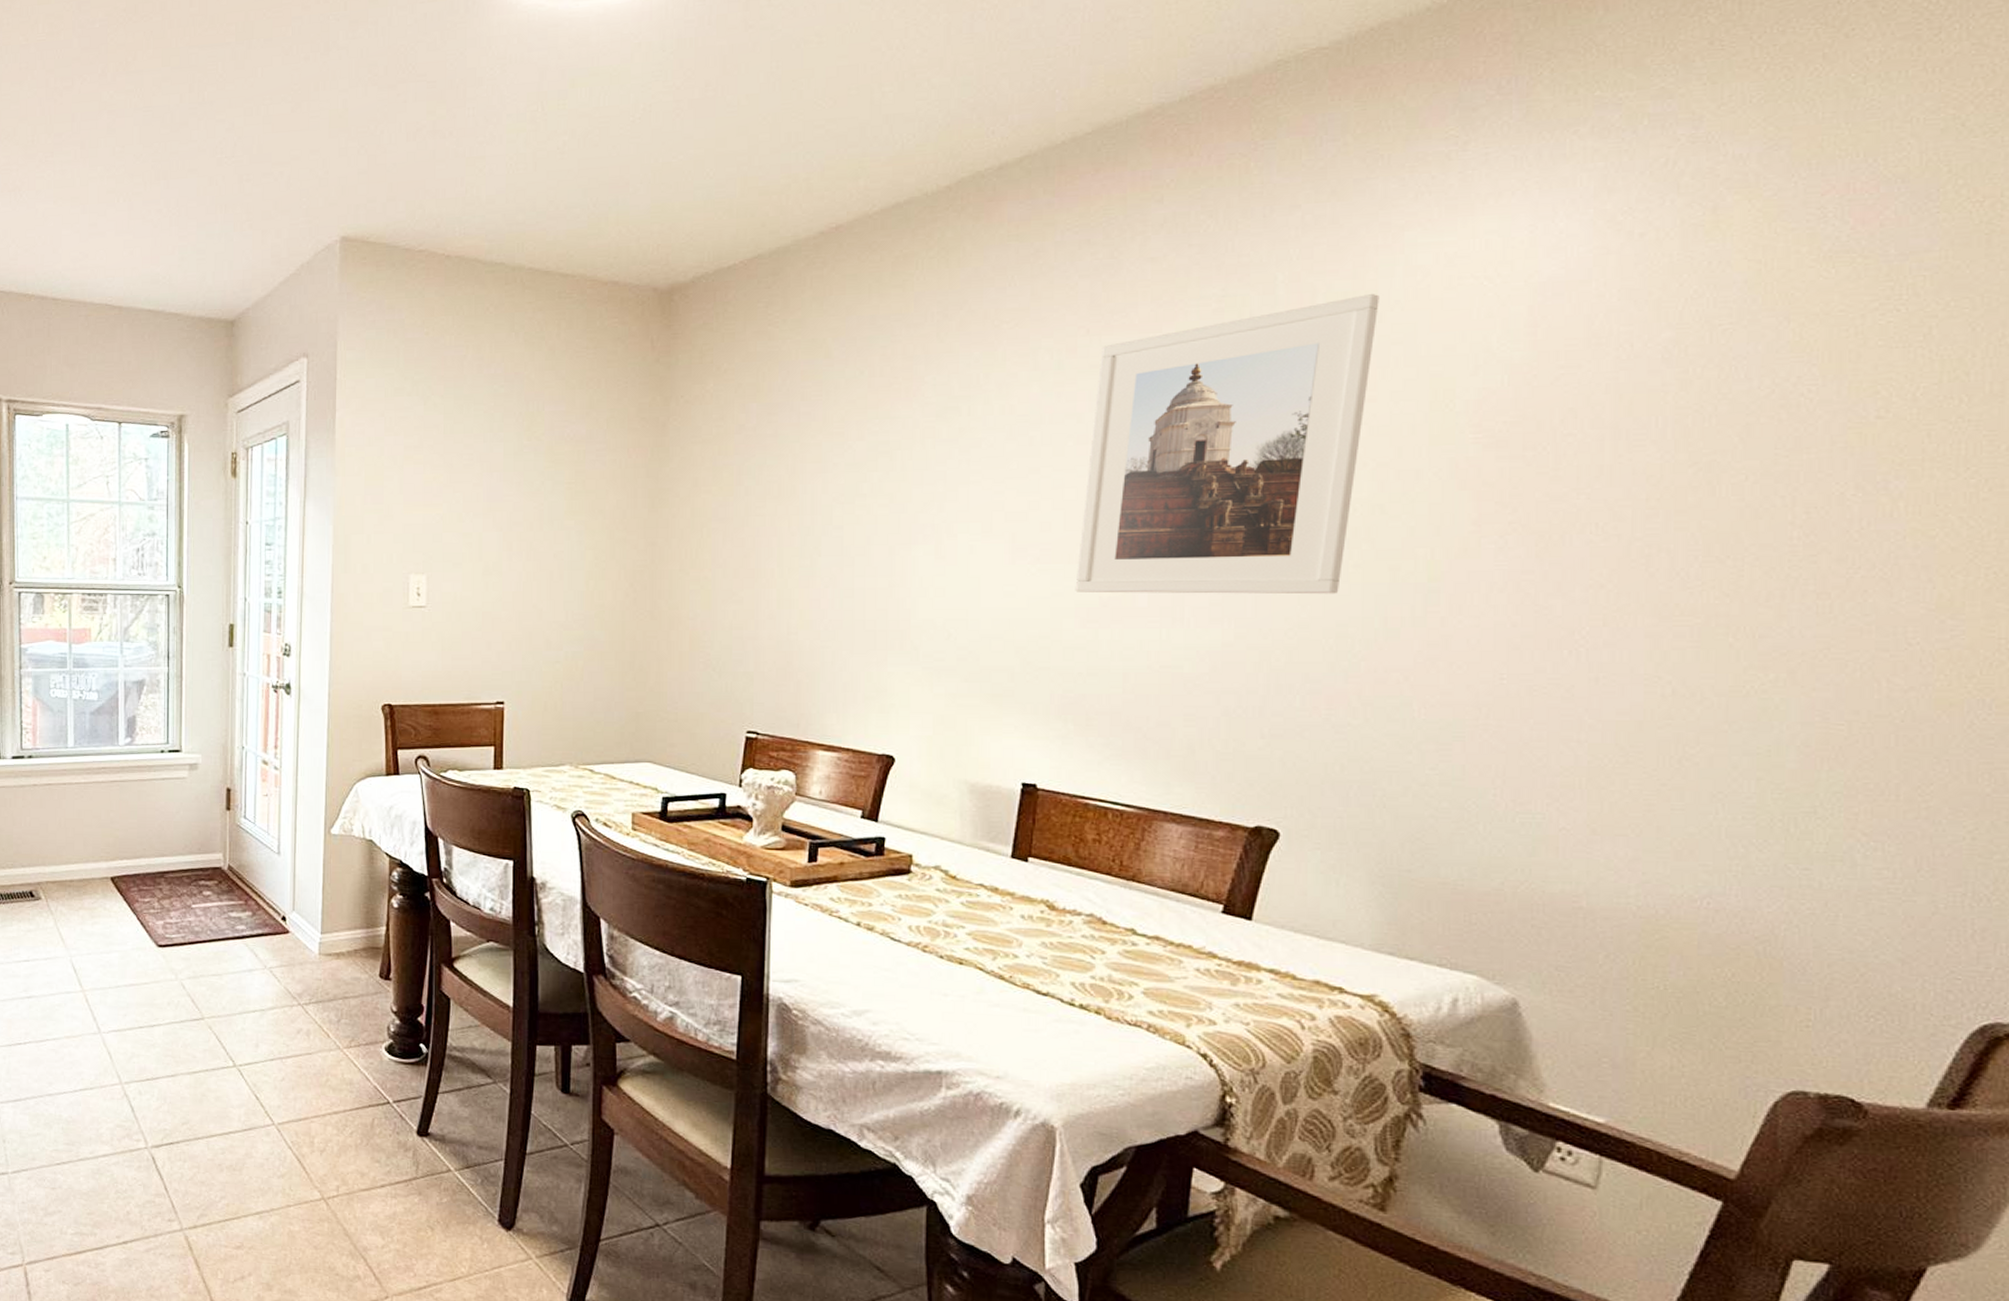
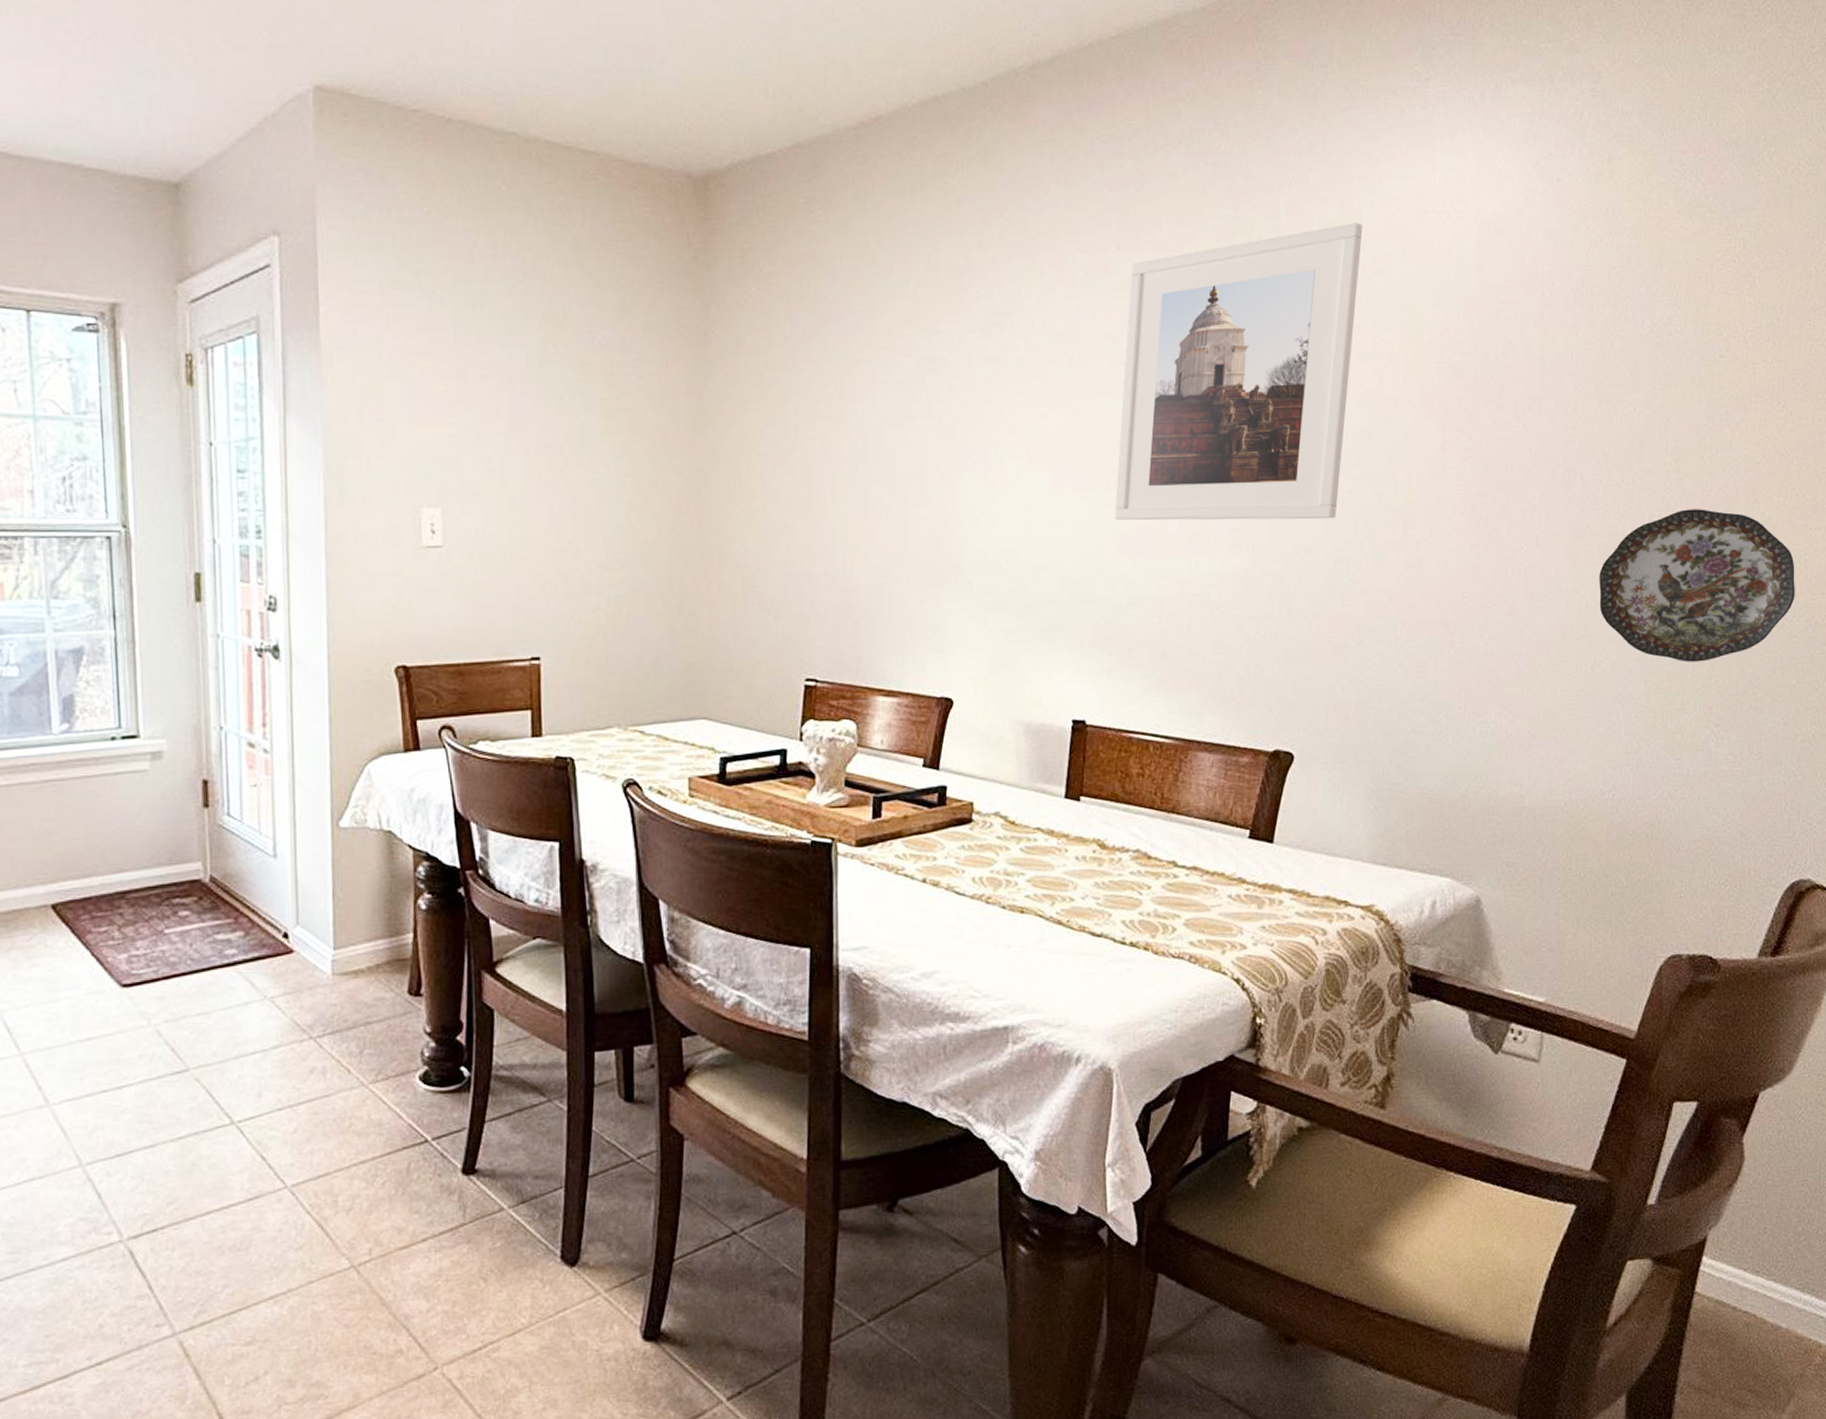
decorative plate: none [1691,589,1992,761] -> present [1599,509,1795,662]

